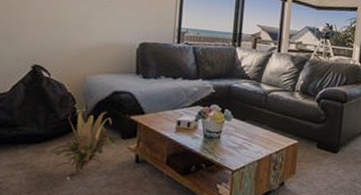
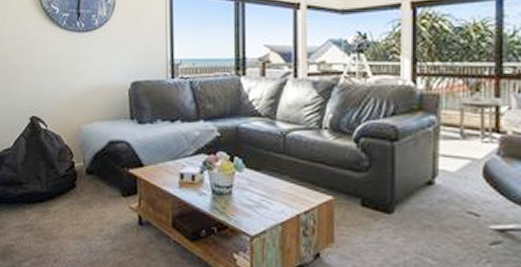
decorative plant: present [48,101,117,177] -> none [52,153,118,241]

